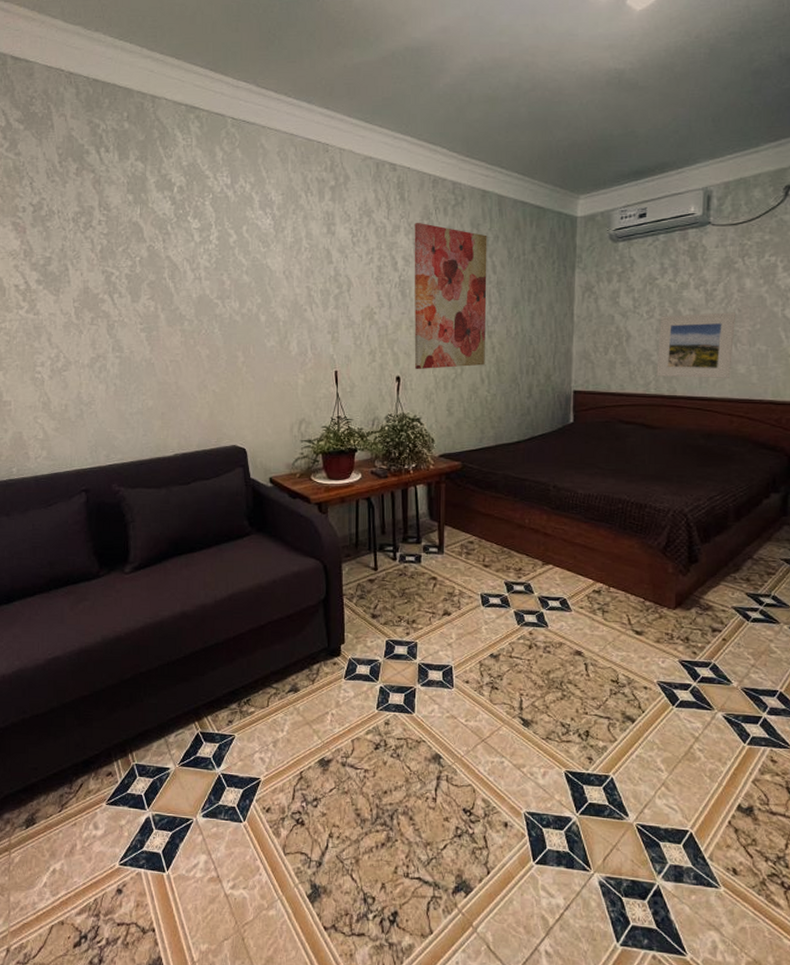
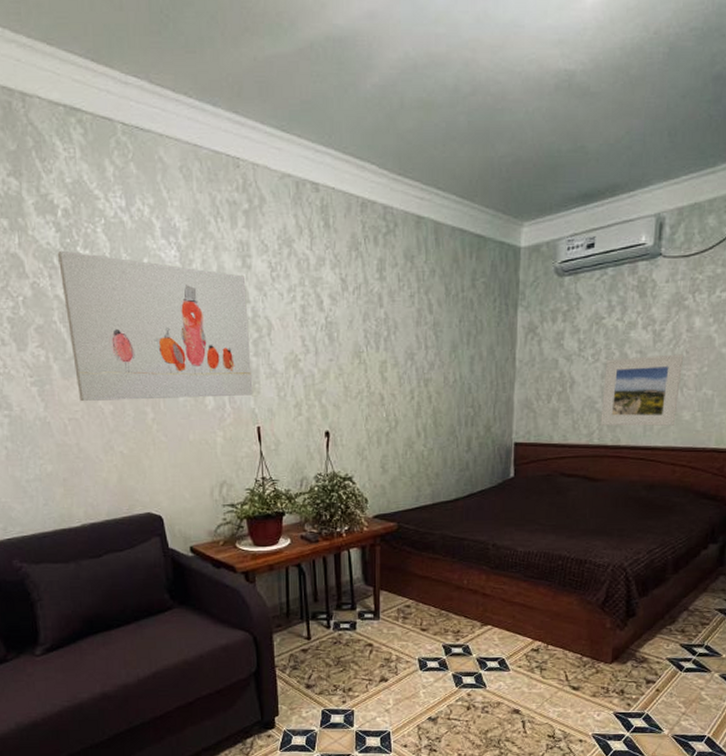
wall art: none [171,219,332,346] -> present [57,250,253,402]
wall art: present [414,222,487,369] -> none [341,253,423,423]

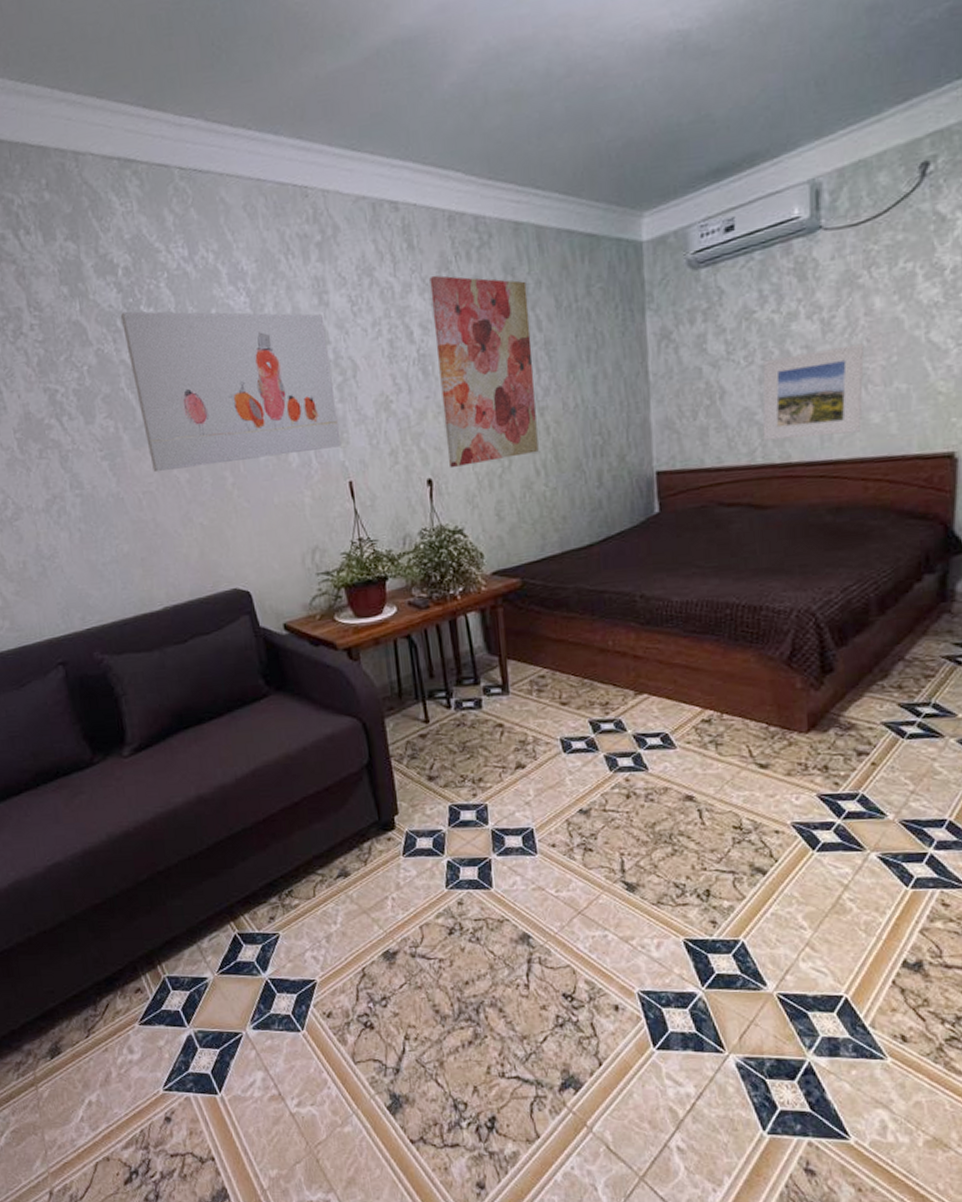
wall art: none [341,253,423,423] -> present [429,275,539,467]

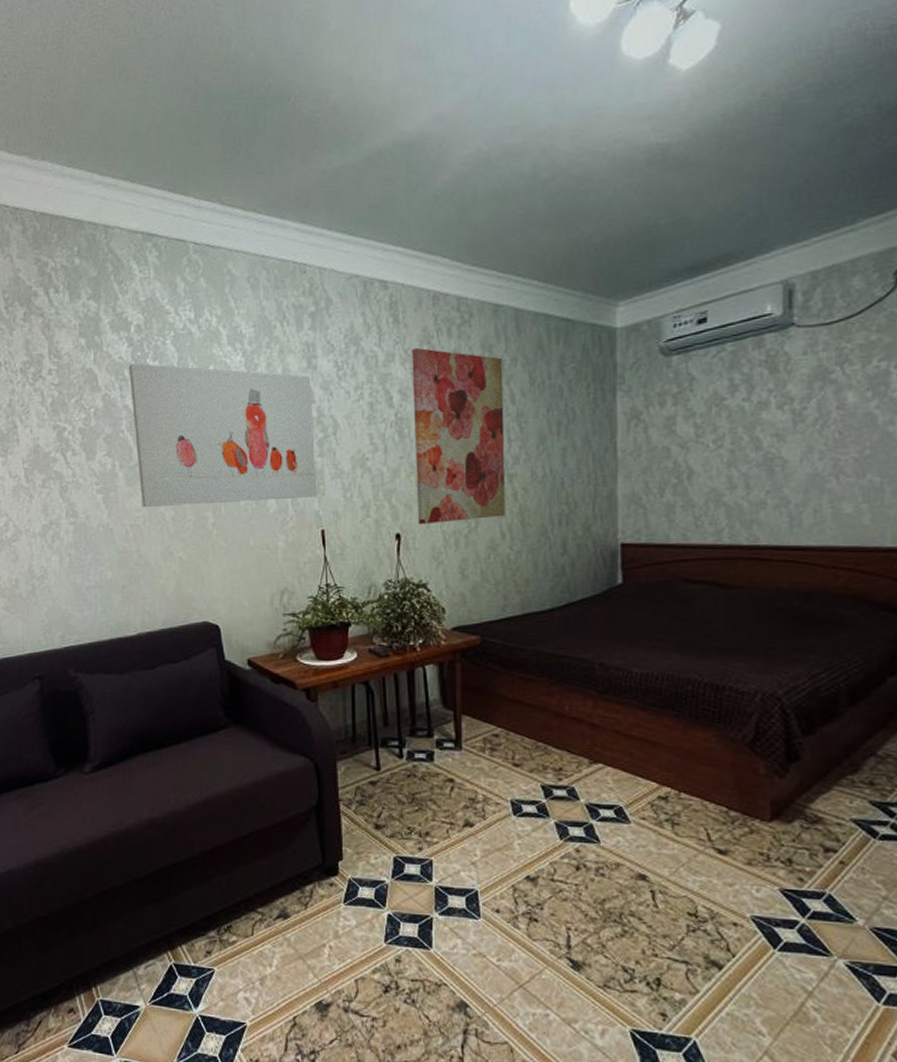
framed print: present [762,343,865,441] -> none [730,435,837,522]

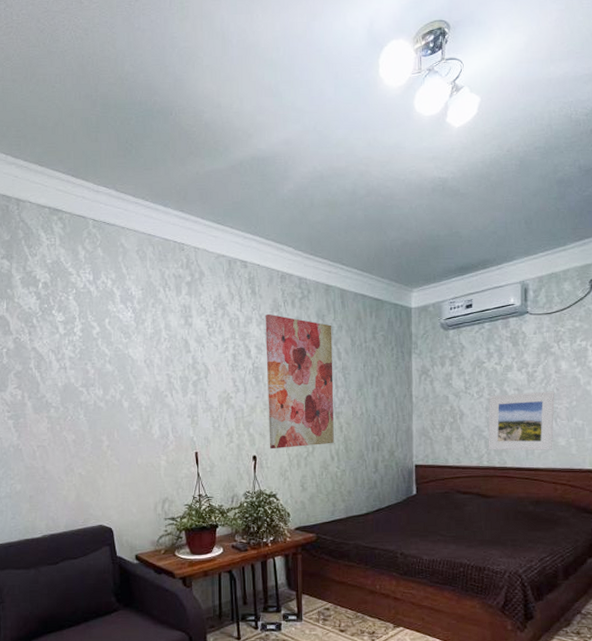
wall art: present [128,363,317,508] -> none [36,313,192,432]
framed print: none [730,435,837,522] -> present [488,391,555,451]

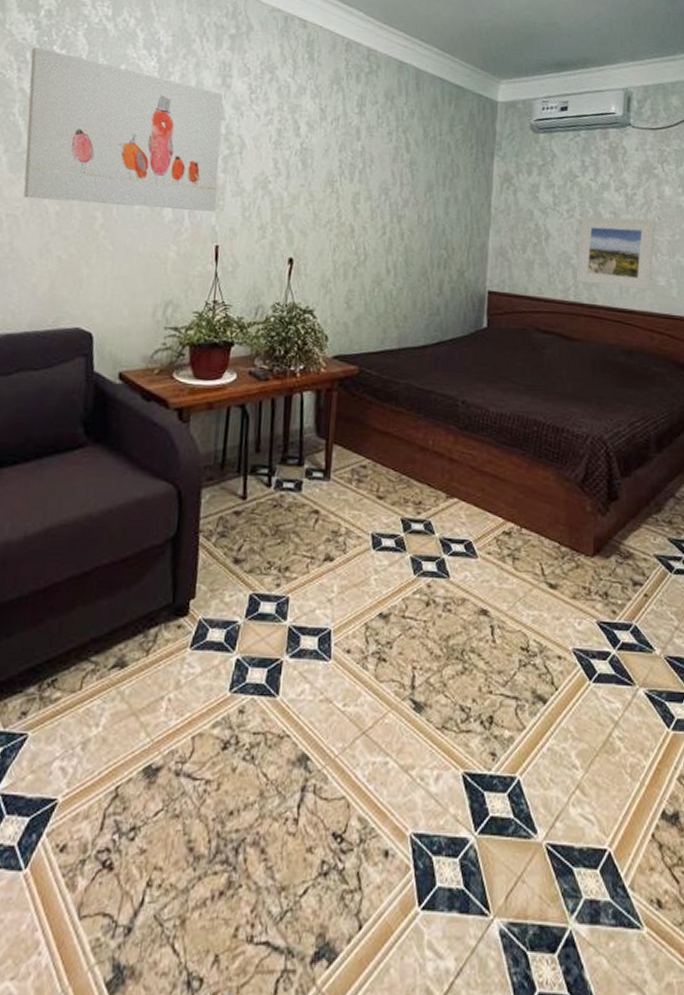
wall art: none [36,313,192,432] -> present [23,46,223,212]
wall art: present [265,313,334,448] -> none [312,85,402,254]

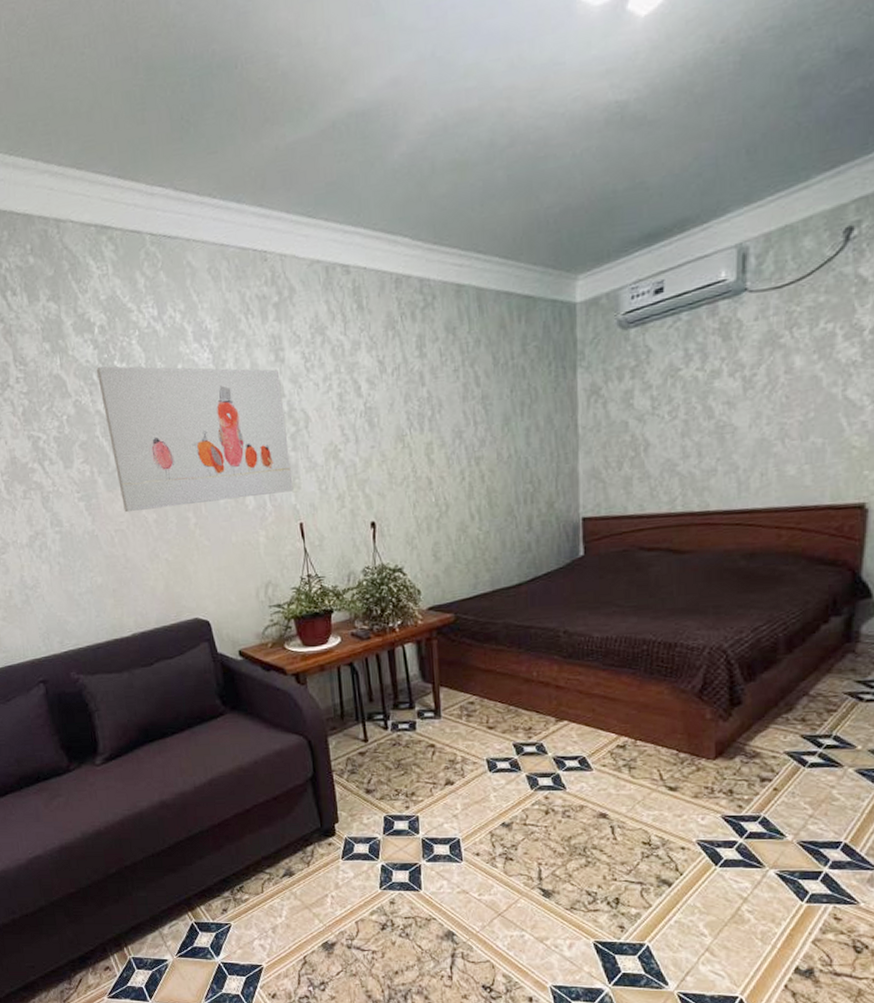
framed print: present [576,216,656,290] -> none [683,400,784,490]

